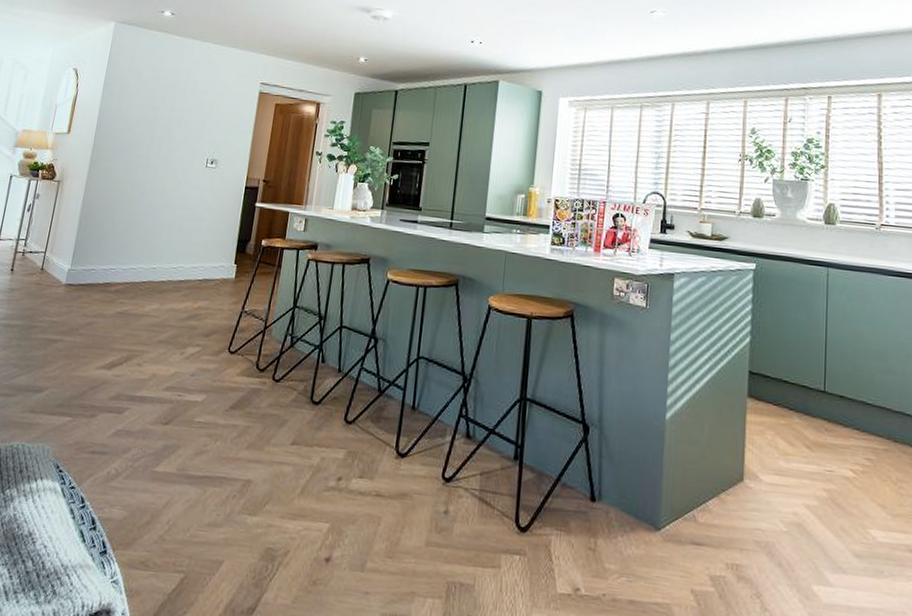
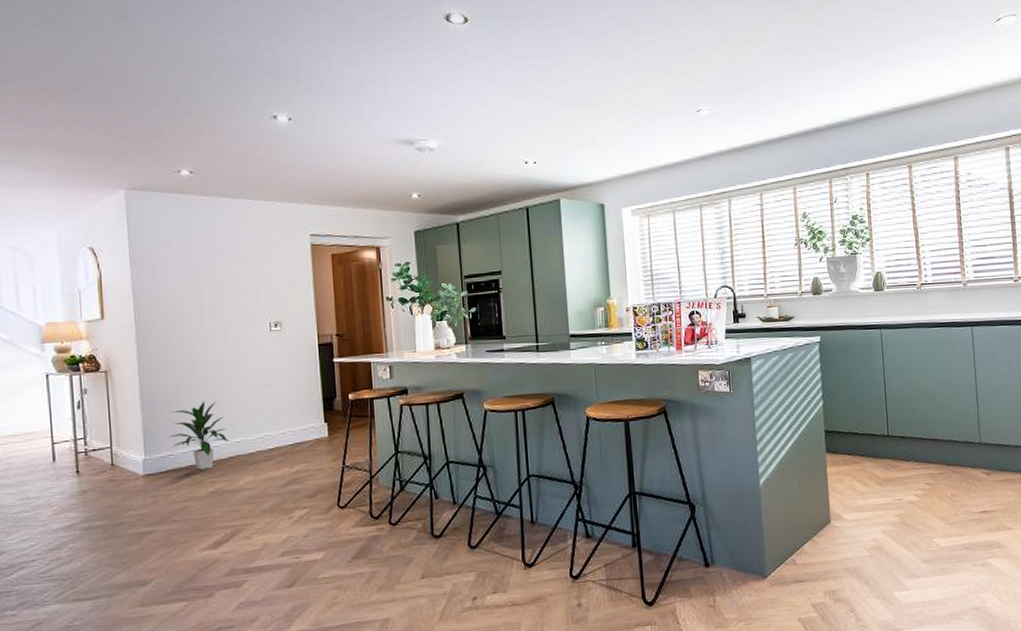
indoor plant: none [96,223,148,290] -> present [169,401,231,470]

